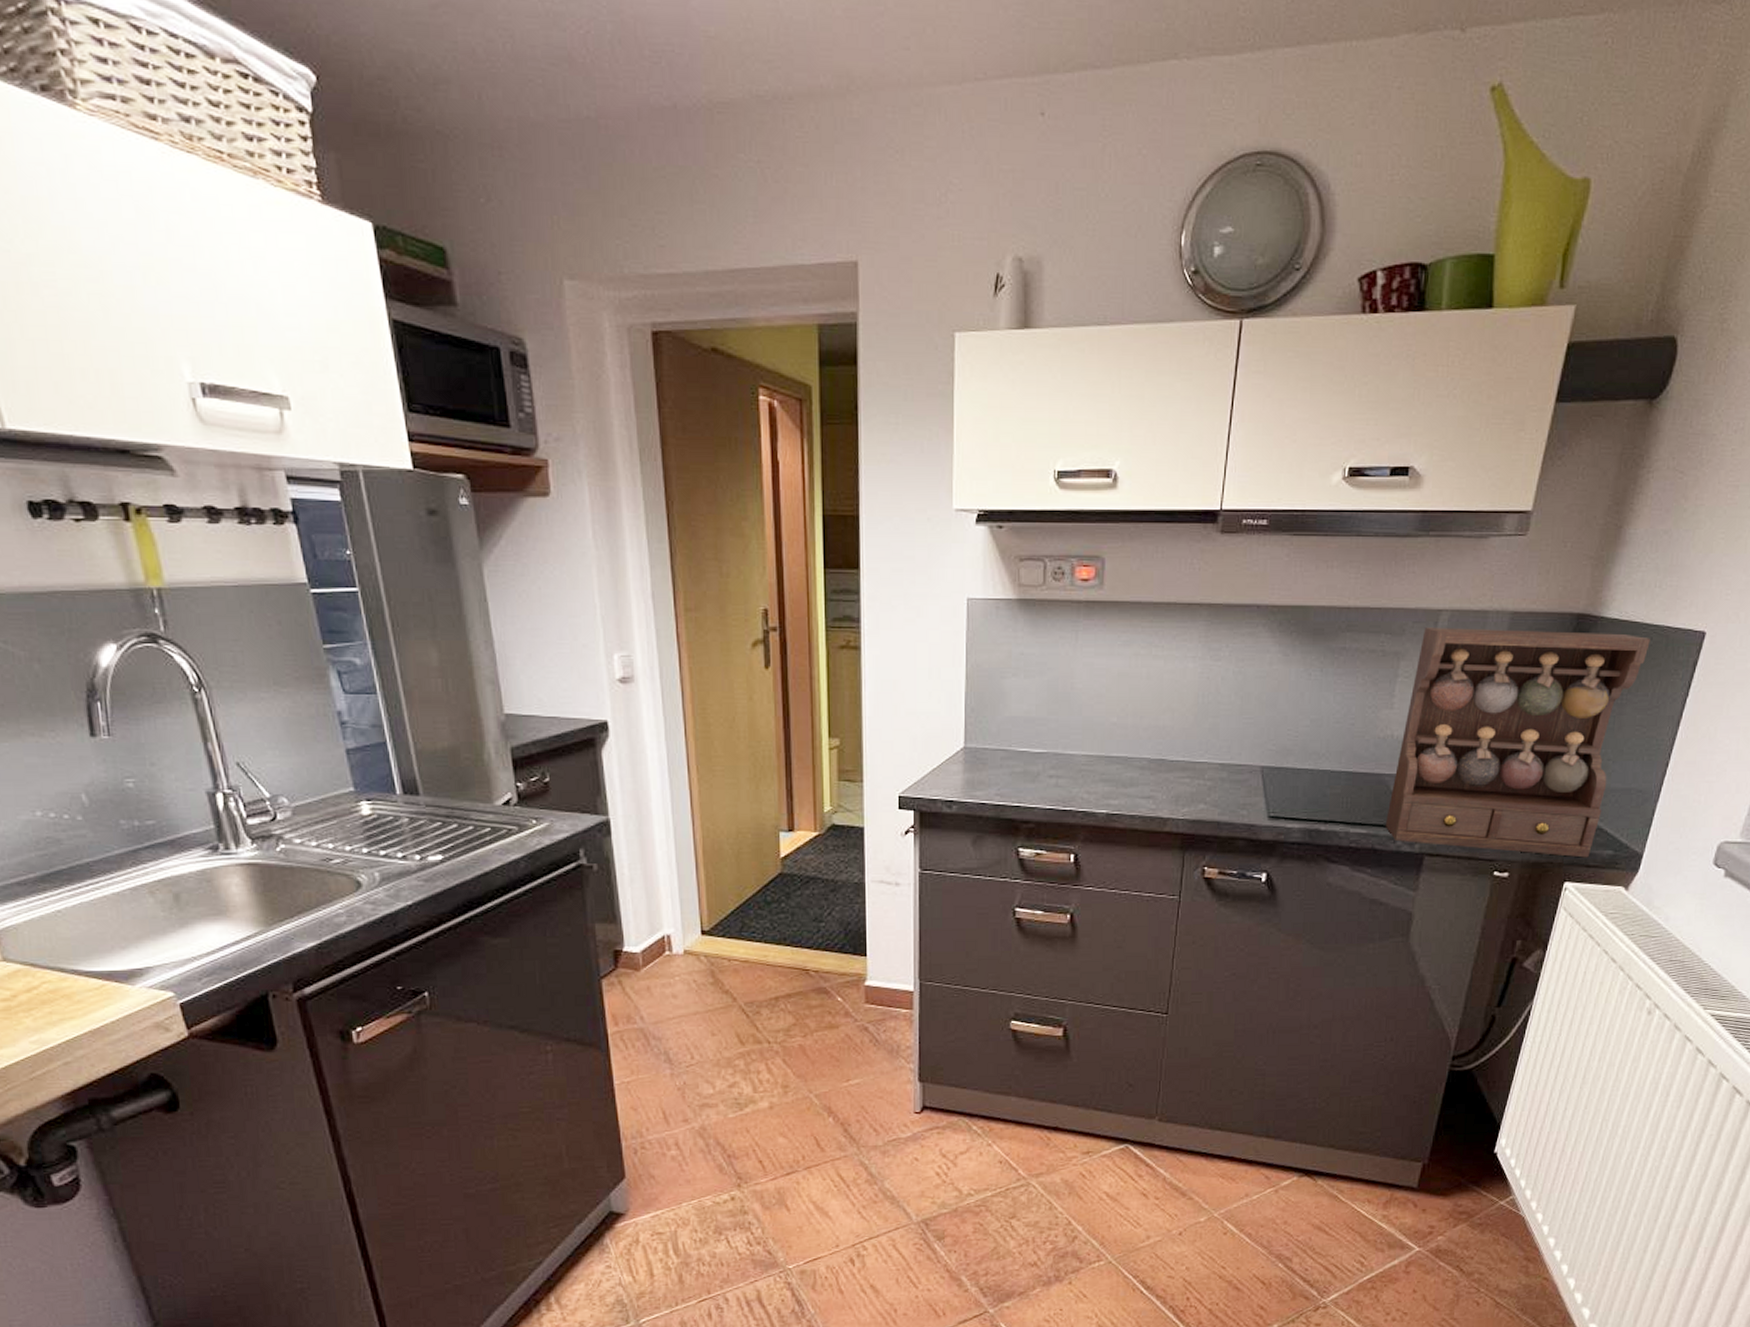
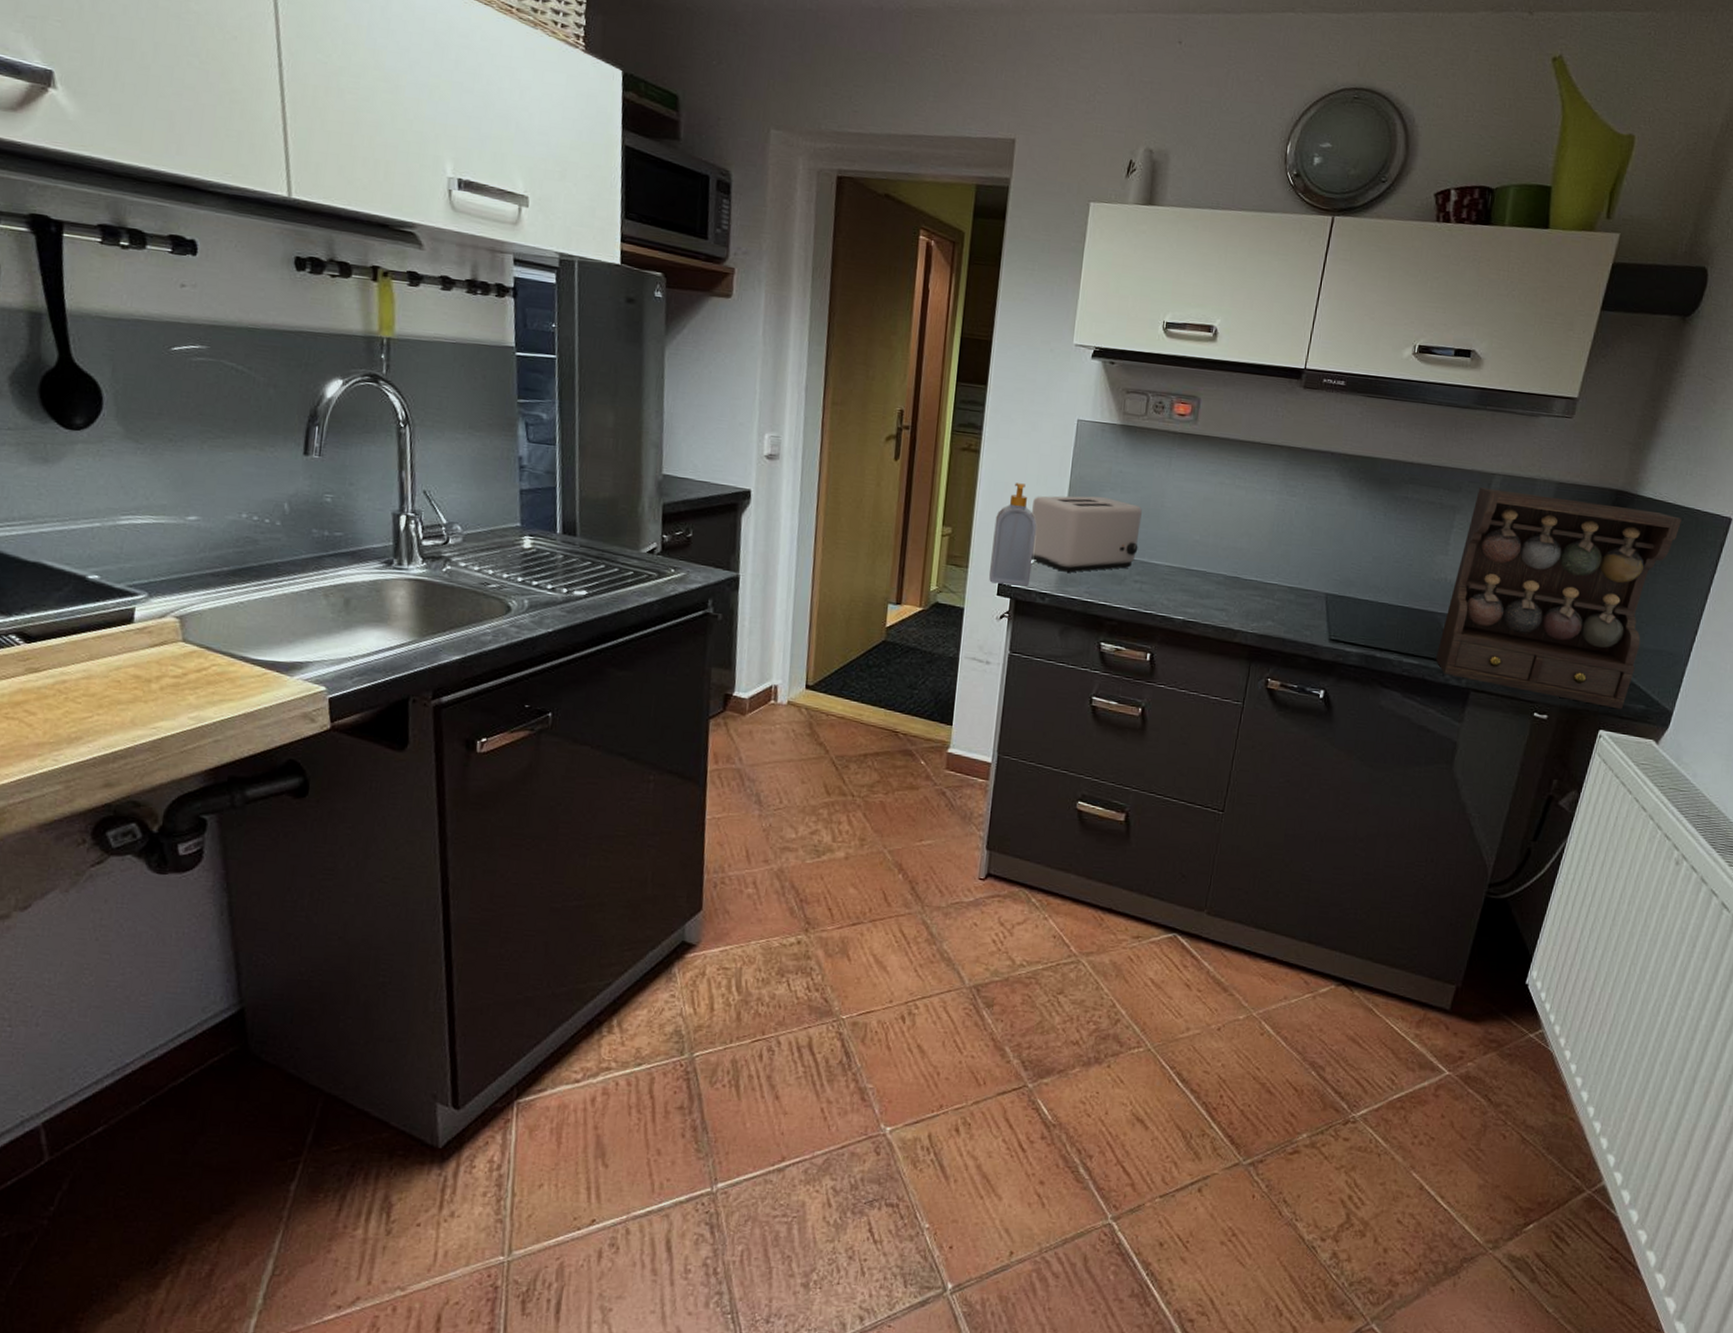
soap bottle: none [887,680,935,796] -> present [989,483,1037,587]
toaster: none [927,684,1050,775] -> present [1031,495,1142,573]

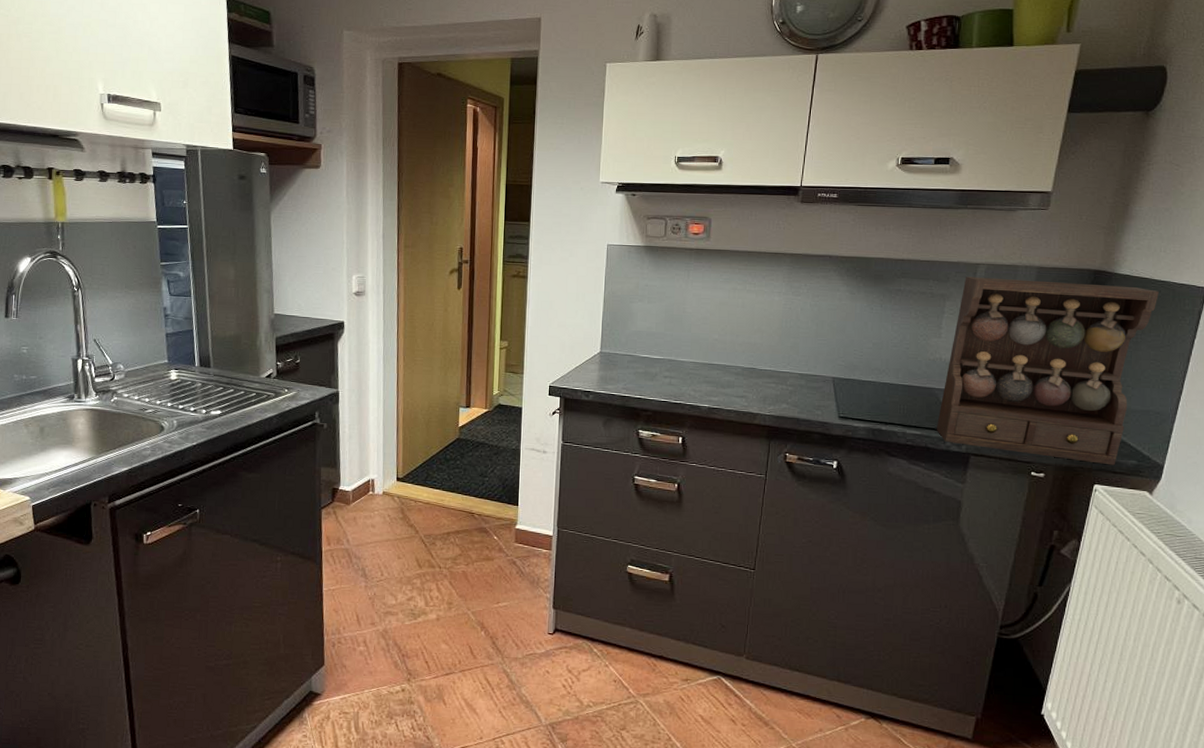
soap bottle: present [989,483,1037,587] -> none [541,301,579,387]
toaster: present [1031,495,1142,573] -> none [574,307,667,373]

